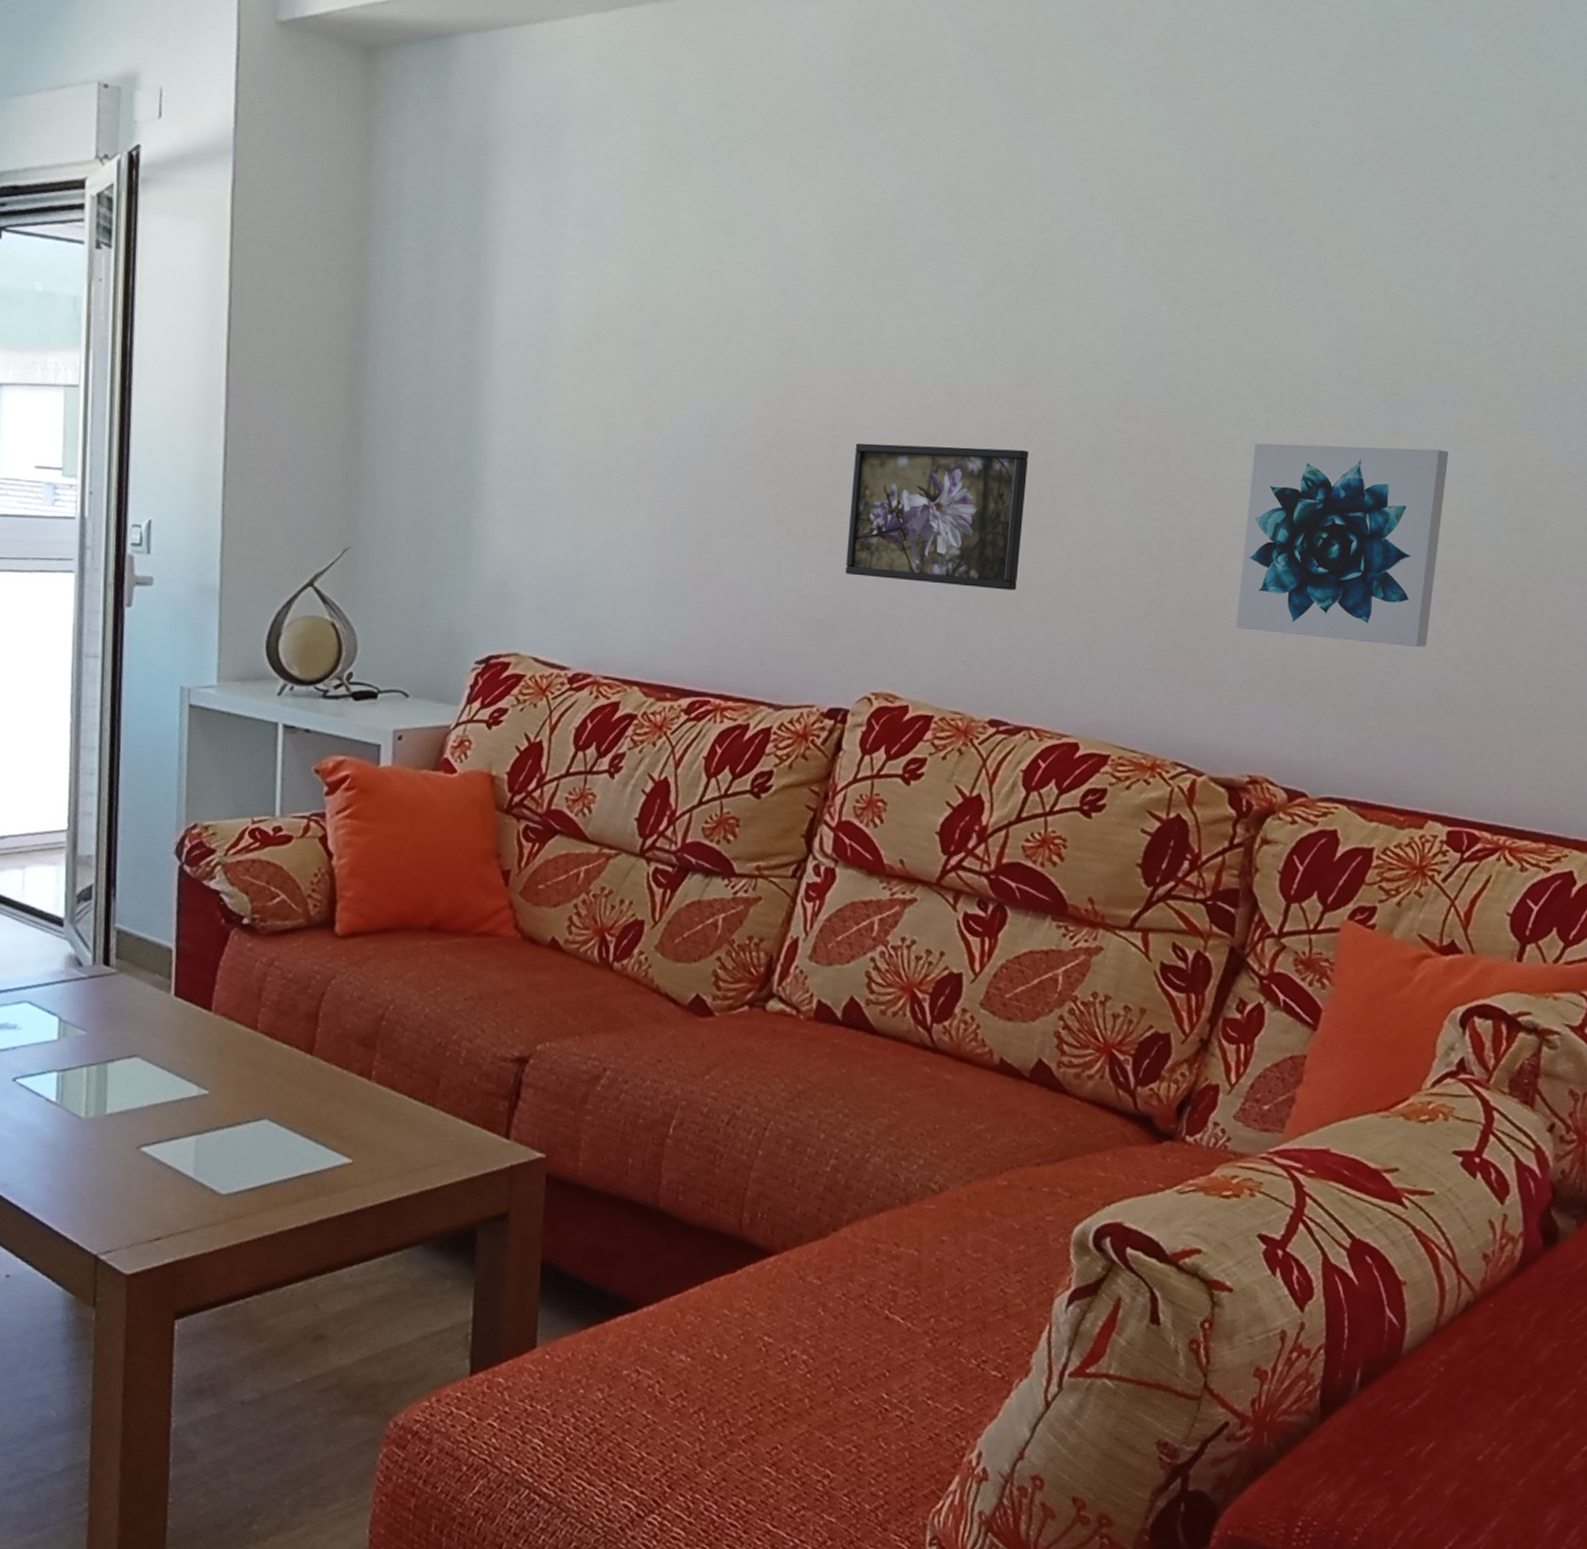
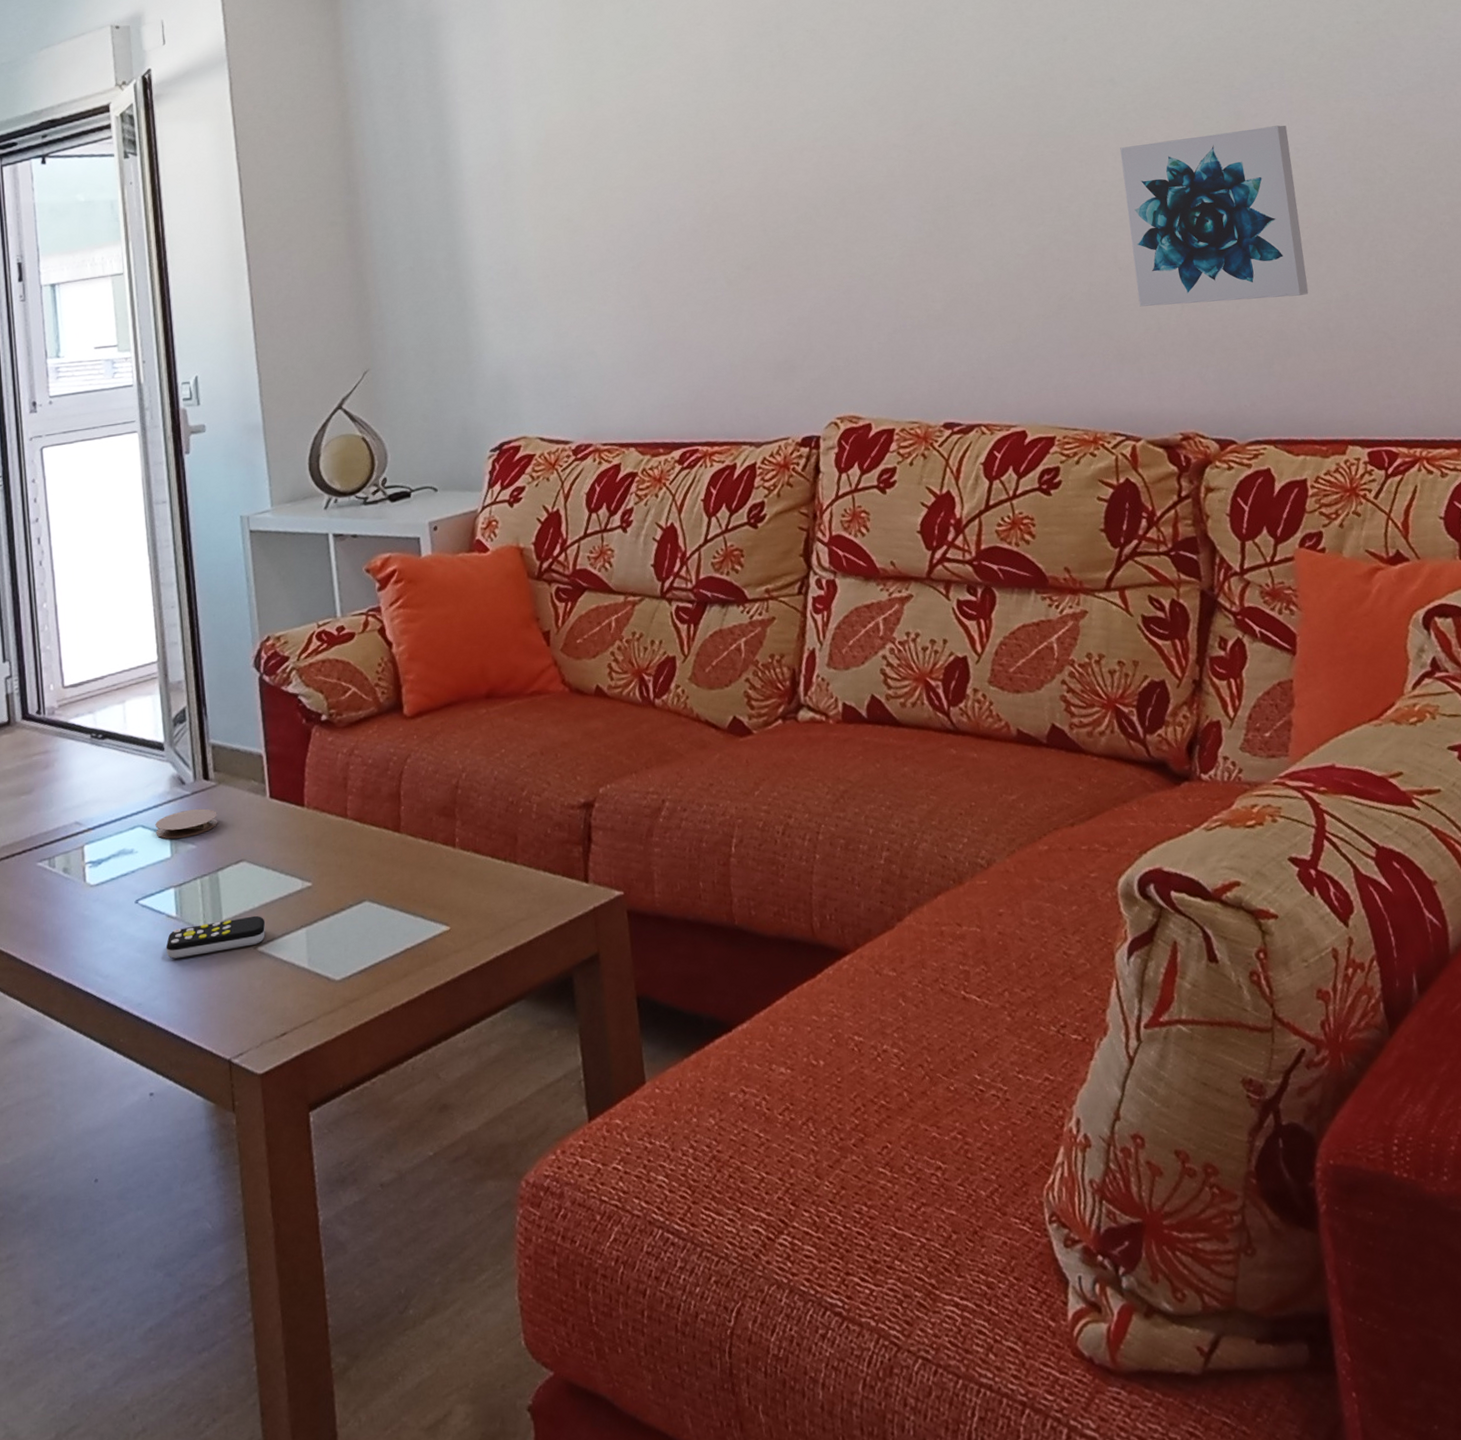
remote control: none [40,1114,153,1145] -> present [165,915,266,959]
coaster: none [43,994,114,1022] -> present [155,808,218,839]
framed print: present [846,443,1029,590] -> none [782,188,944,319]

